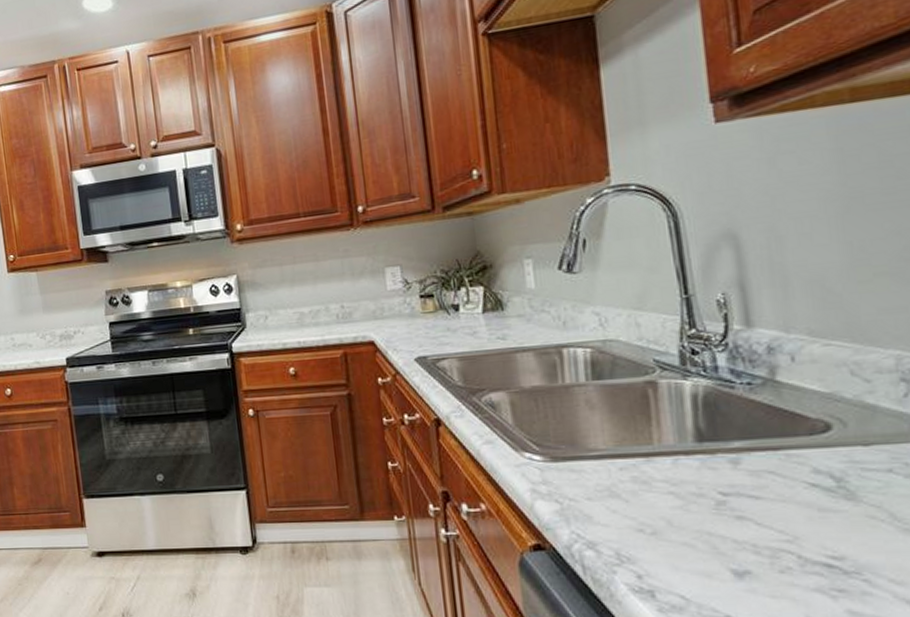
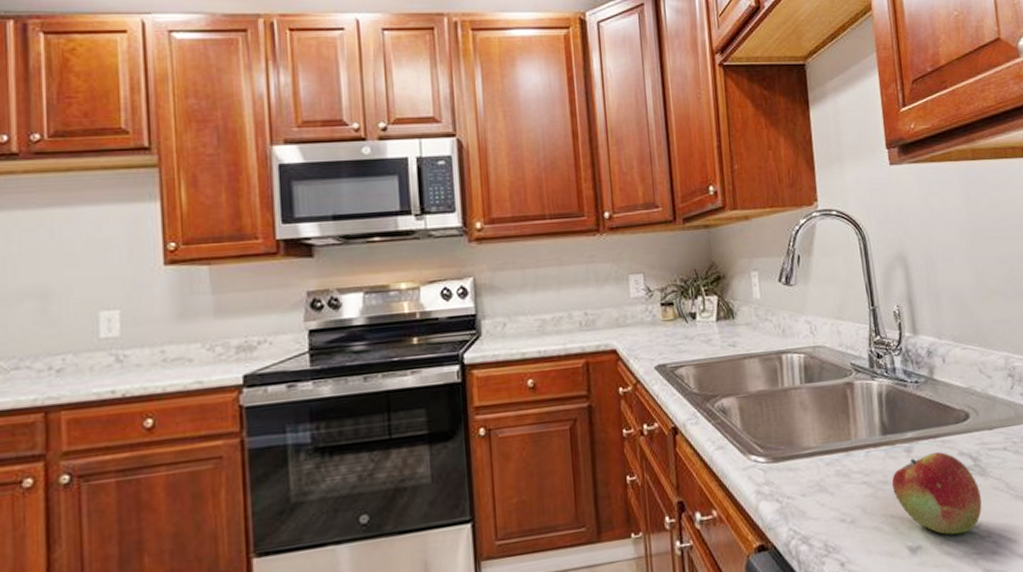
fruit: none [709,466,848,565] -> present [891,451,982,535]

